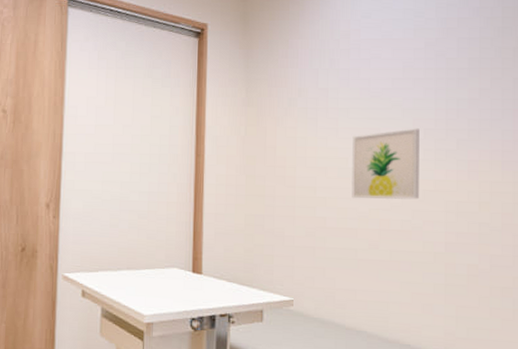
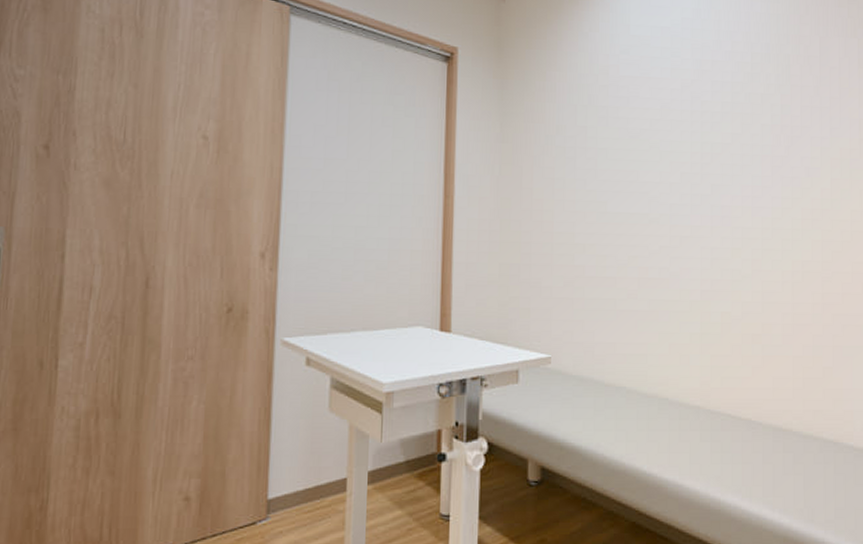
wall art: present [352,128,419,200] -> none [611,172,676,246]

